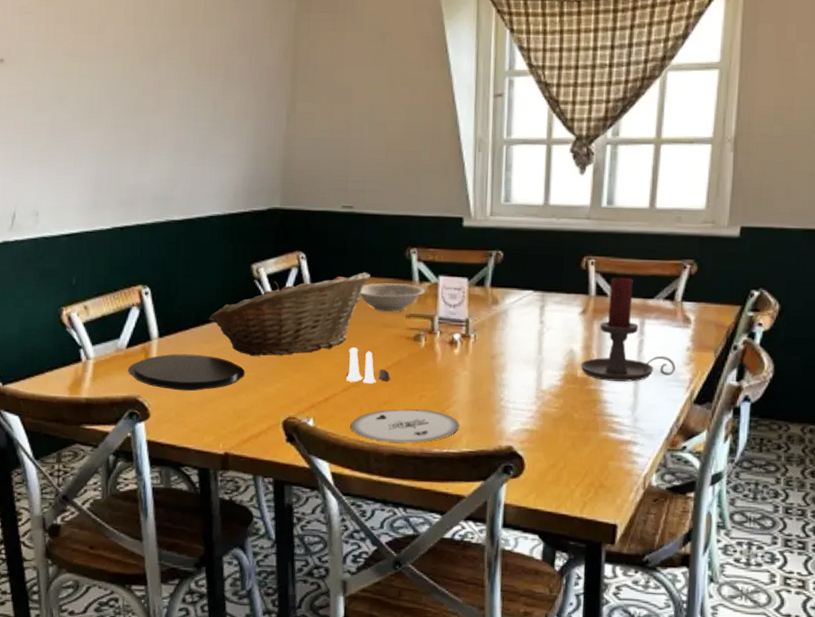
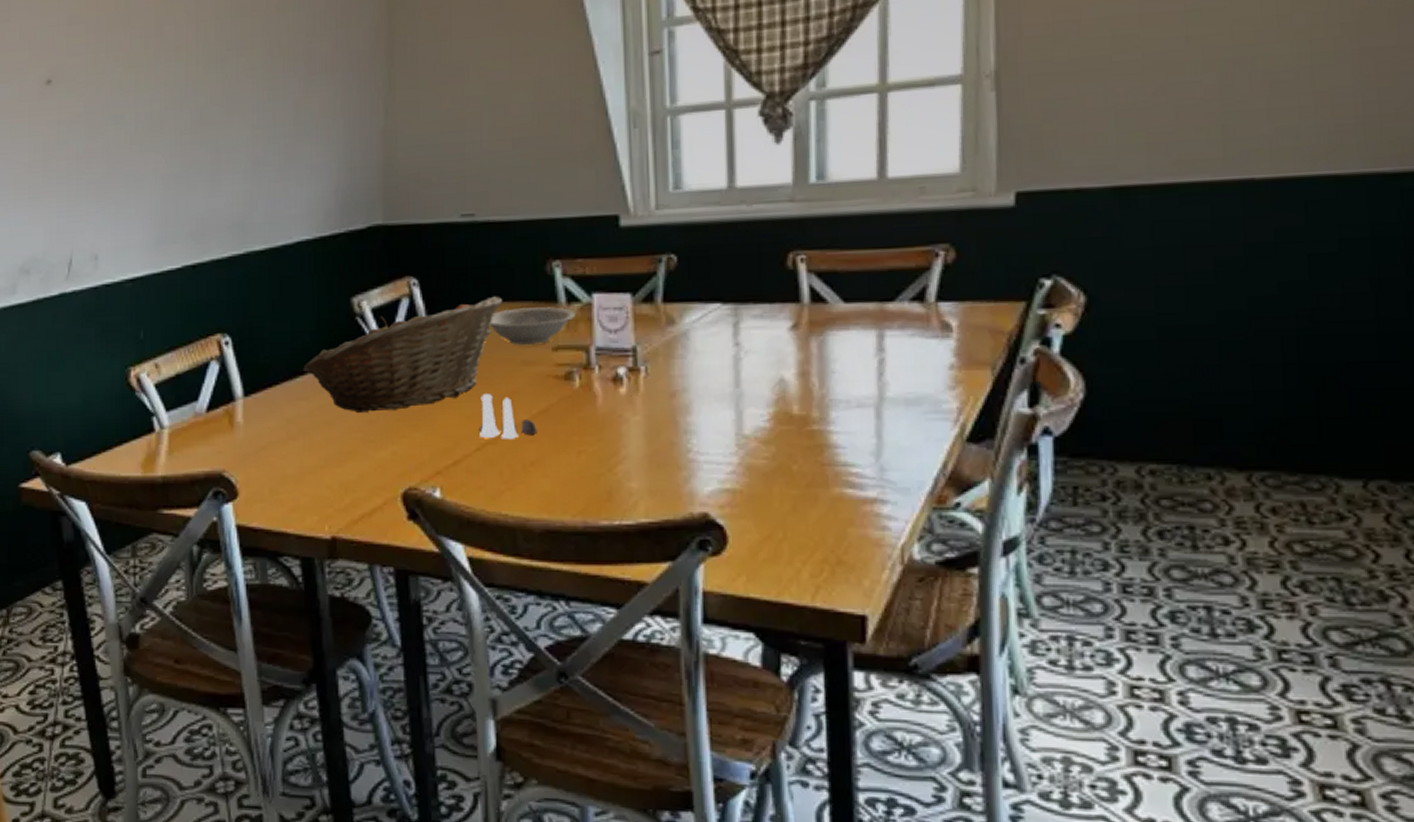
plate: present [127,354,246,392] -> none [208,415,352,462]
plate: present [350,409,459,443] -> none [488,470,633,515]
candle holder: present [580,277,675,382] -> none [795,275,935,418]

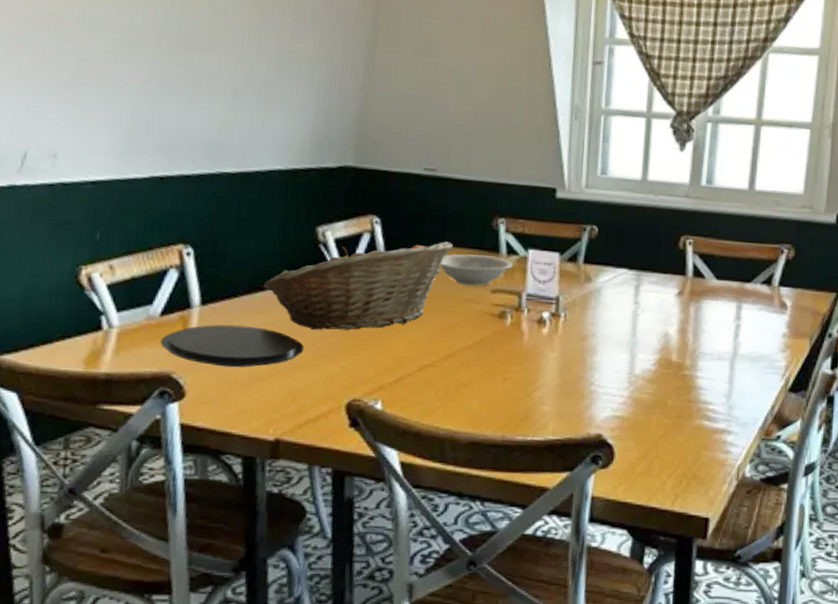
plate: none [208,415,352,462] -> present [159,324,305,368]
salt and pepper shaker set: present [480,394,537,439] -> none [421,323,472,364]

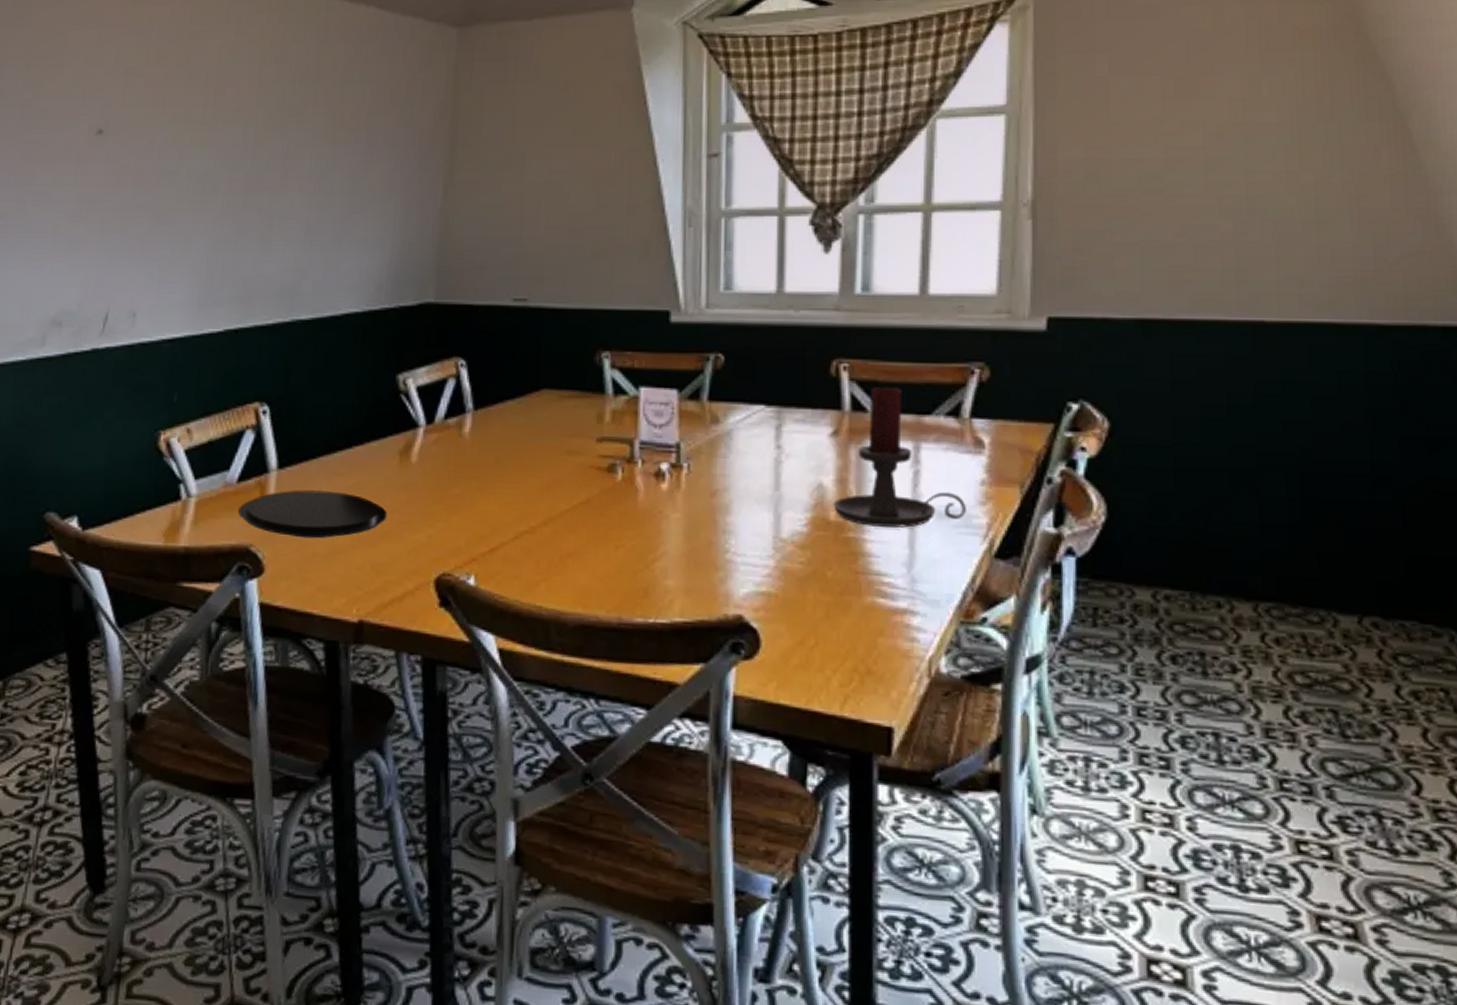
fruit basket: present [263,241,453,330] -> none [342,383,549,493]
bowl: present [439,254,513,286] -> none [535,396,621,434]
candle holder: none [675,259,771,368] -> present [833,386,966,528]

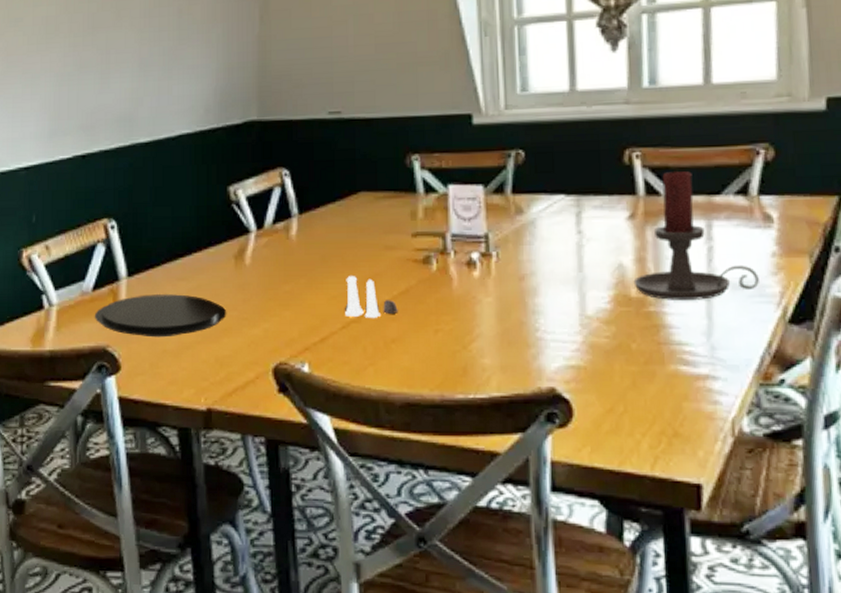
salt and pepper shaker set: none [518,481,577,529] -> present [345,276,398,318]

